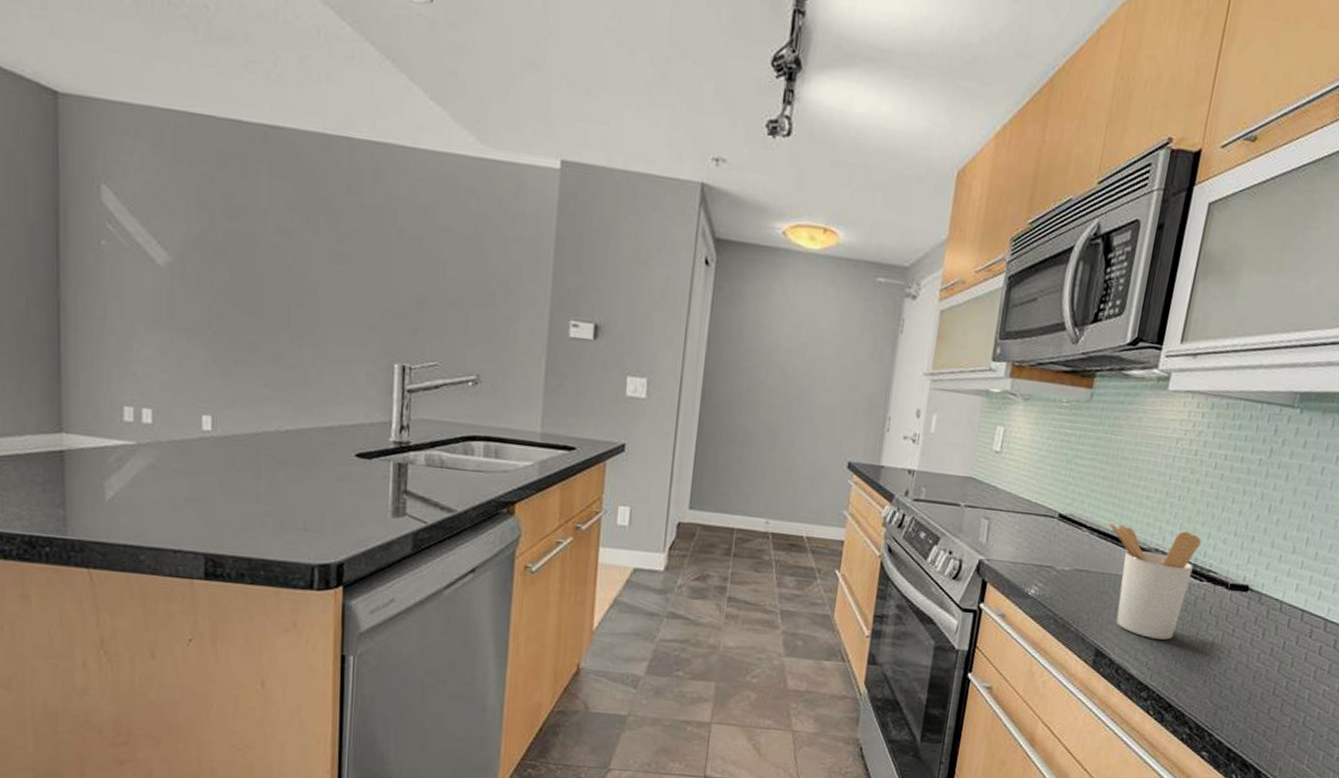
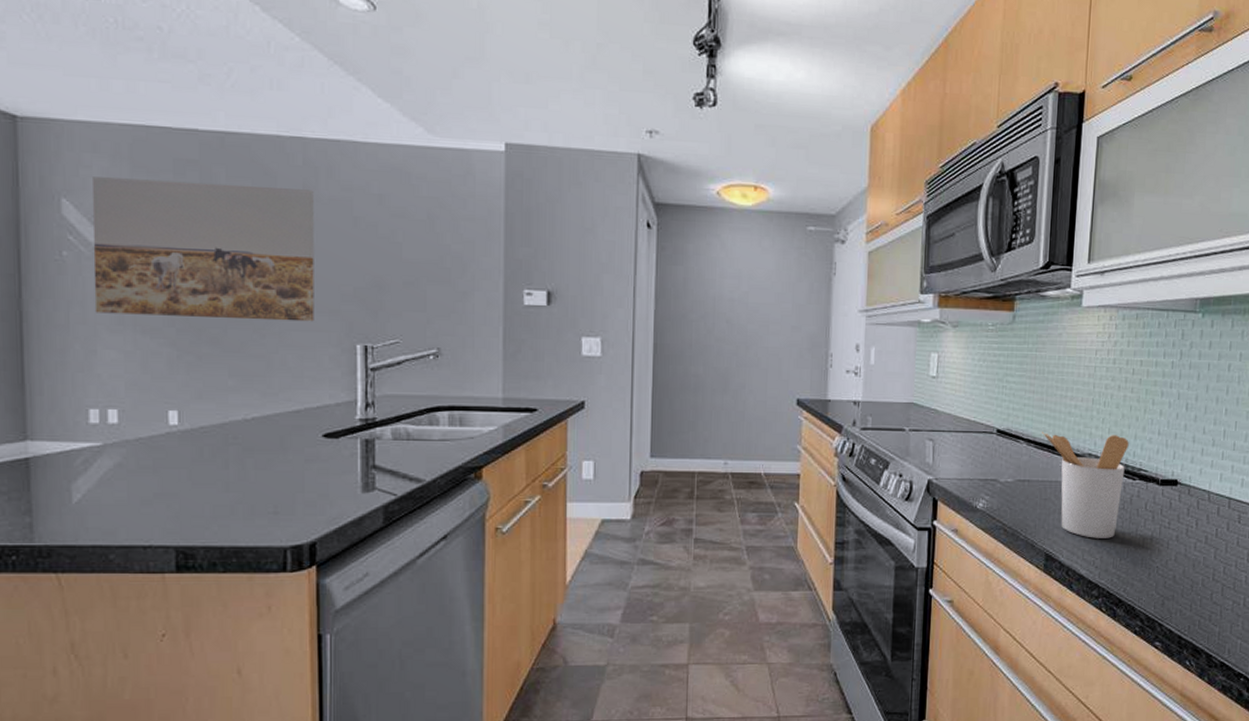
wall art: none [132,163,358,336] -> present [92,177,314,322]

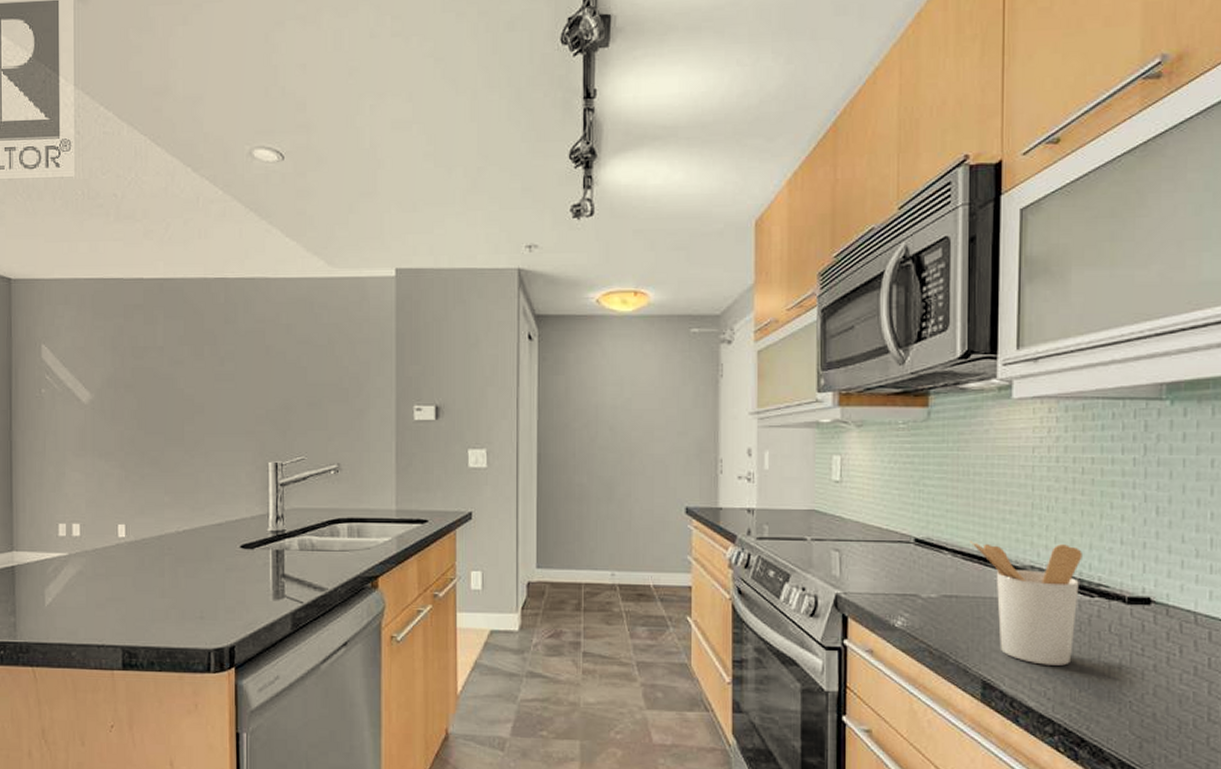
wall art: present [92,177,314,322] -> none [63,323,234,443]

